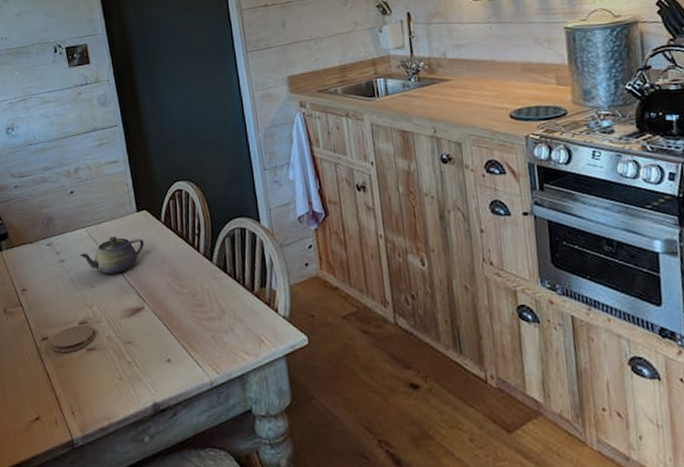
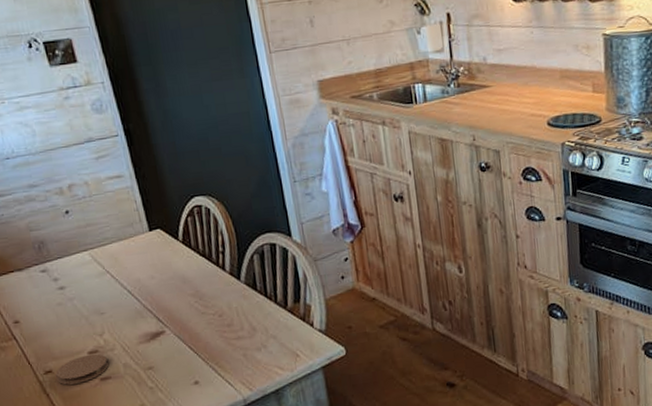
teapot: present [78,236,145,275] -> none [81,258,161,300]

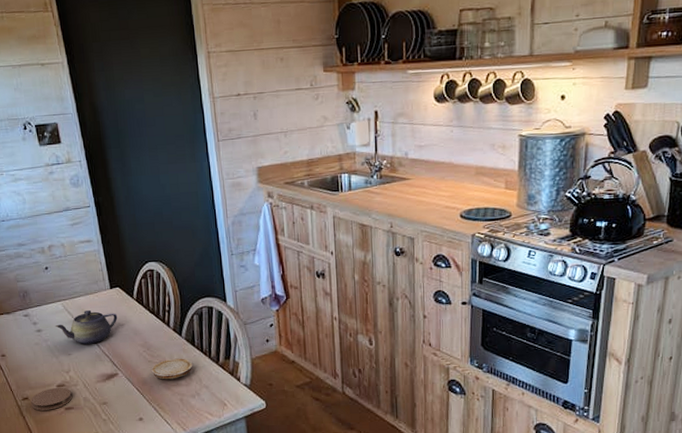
teapot: none [81,258,161,300] -> present [55,309,118,344]
wood slice: none [205,306,257,333] -> present [151,358,193,380]

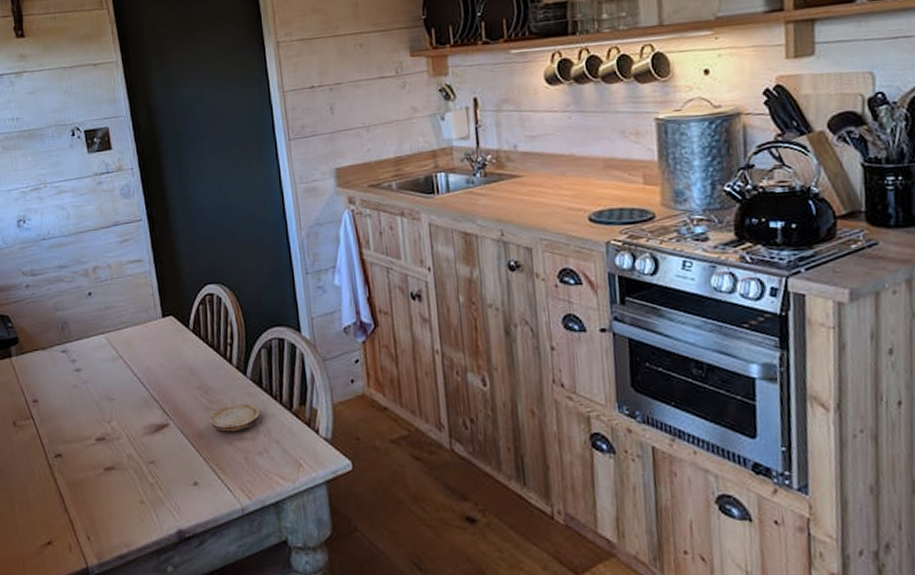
coaster: present [31,387,72,411] -> none [65,441,113,471]
teapot: present [55,309,118,344] -> none [96,343,170,387]

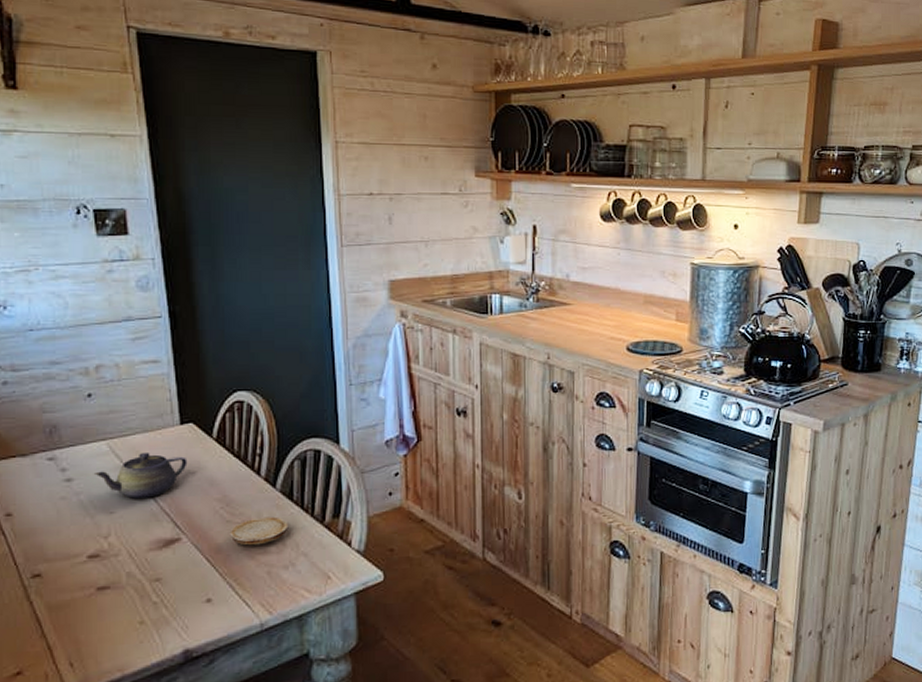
teapot: none [96,343,170,387] -> present [93,452,188,499]

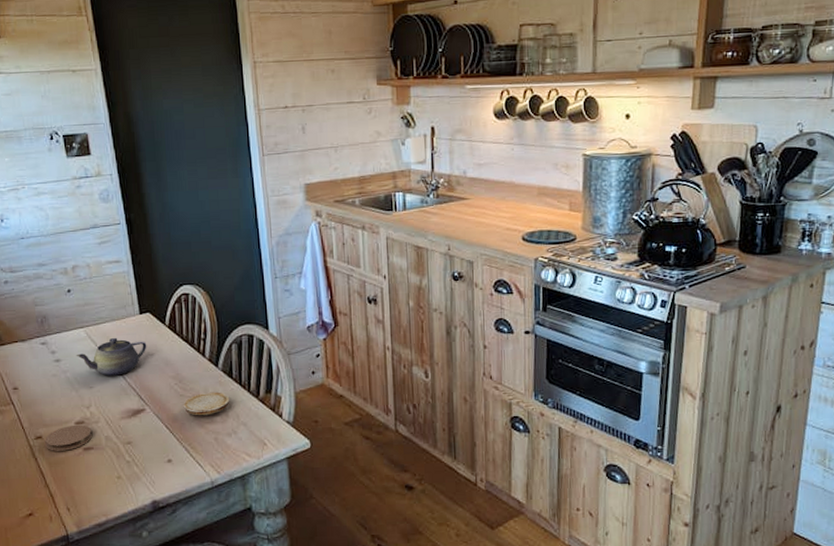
coaster: none [45,558,109,593] -> present [45,424,92,451]

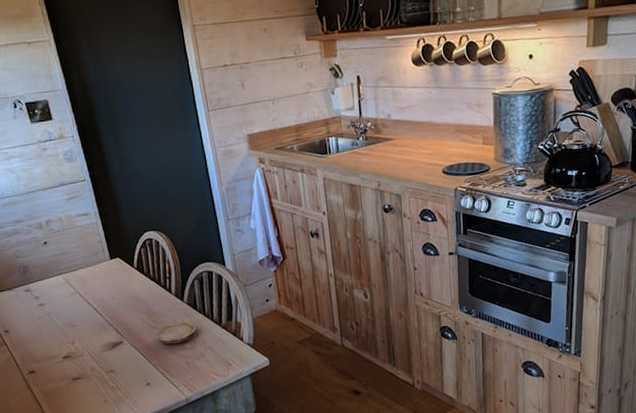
coaster: present [45,424,92,451] -> none [37,358,79,383]
teapot: present [75,337,147,376] -> none [57,281,120,316]

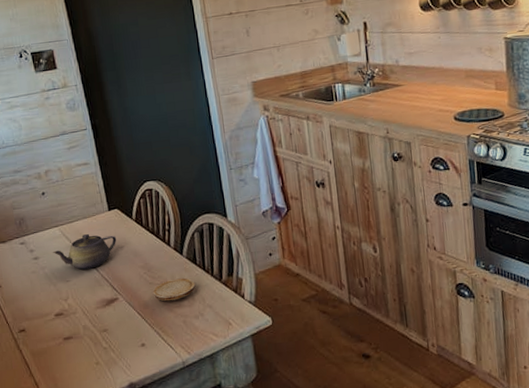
teapot: none [57,281,120,316] -> present [52,233,117,270]

